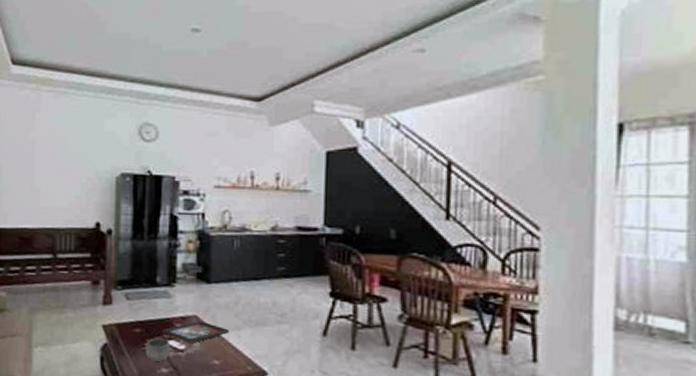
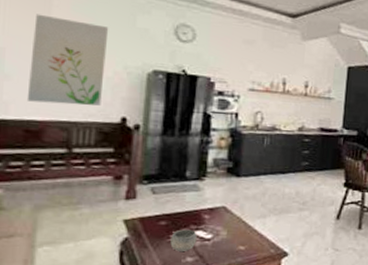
wall art: none [20,129,81,213] -> present [26,14,109,106]
decorative tray: present [161,320,230,344] -> none [188,211,256,233]

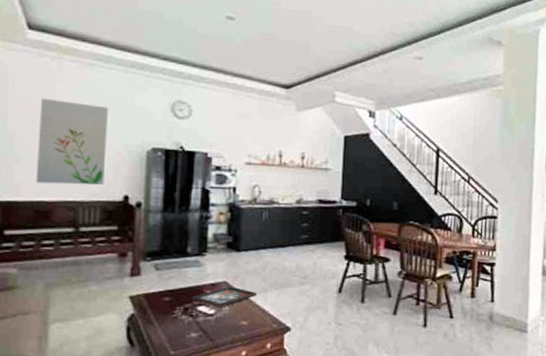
bowl: present [170,229,197,252] -> none [175,305,200,328]
decorative tray: none [188,211,256,233] -> present [191,286,257,308]

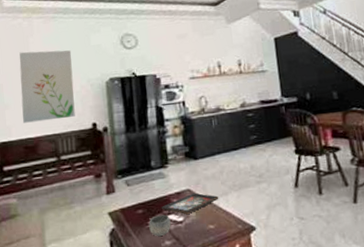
bowl: none [175,305,200,328] -> present [149,214,171,237]

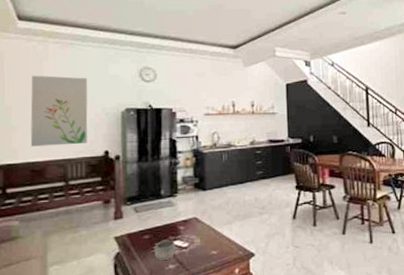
decorative tray: present [161,192,219,215] -> none [167,221,223,241]

